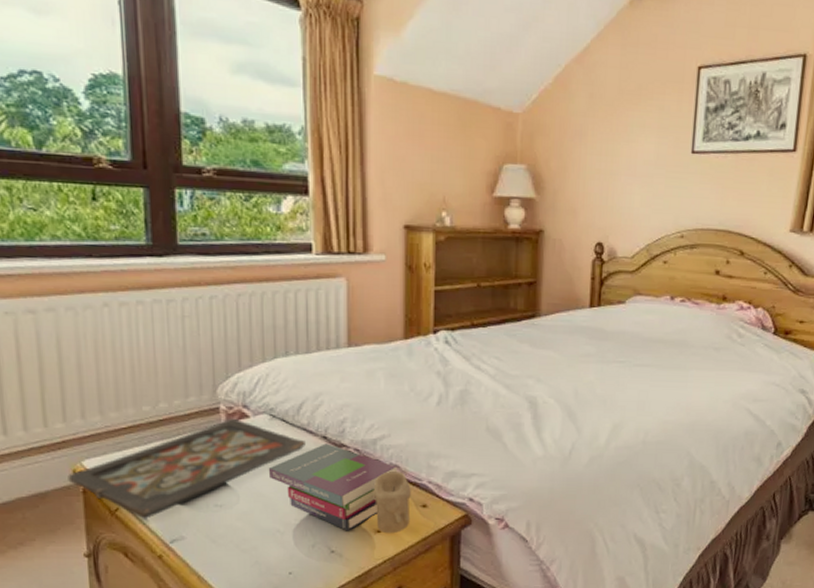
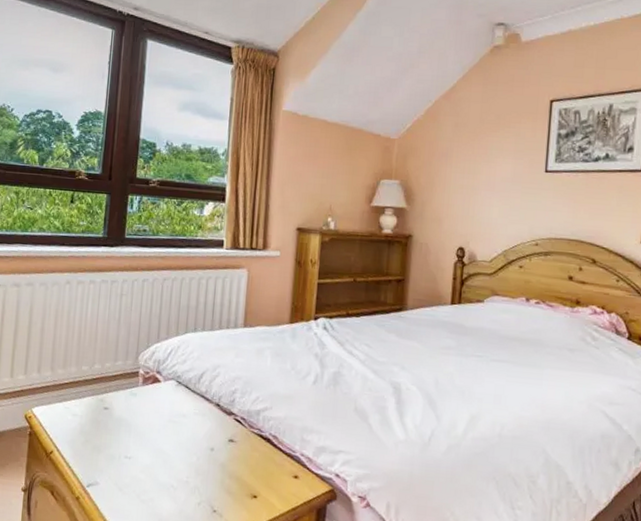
decorative tray: present [68,418,305,519] -> none [20,381,202,463]
books: present [268,443,398,531] -> none [170,410,276,494]
candle: present [373,472,411,534] -> none [253,441,286,501]

